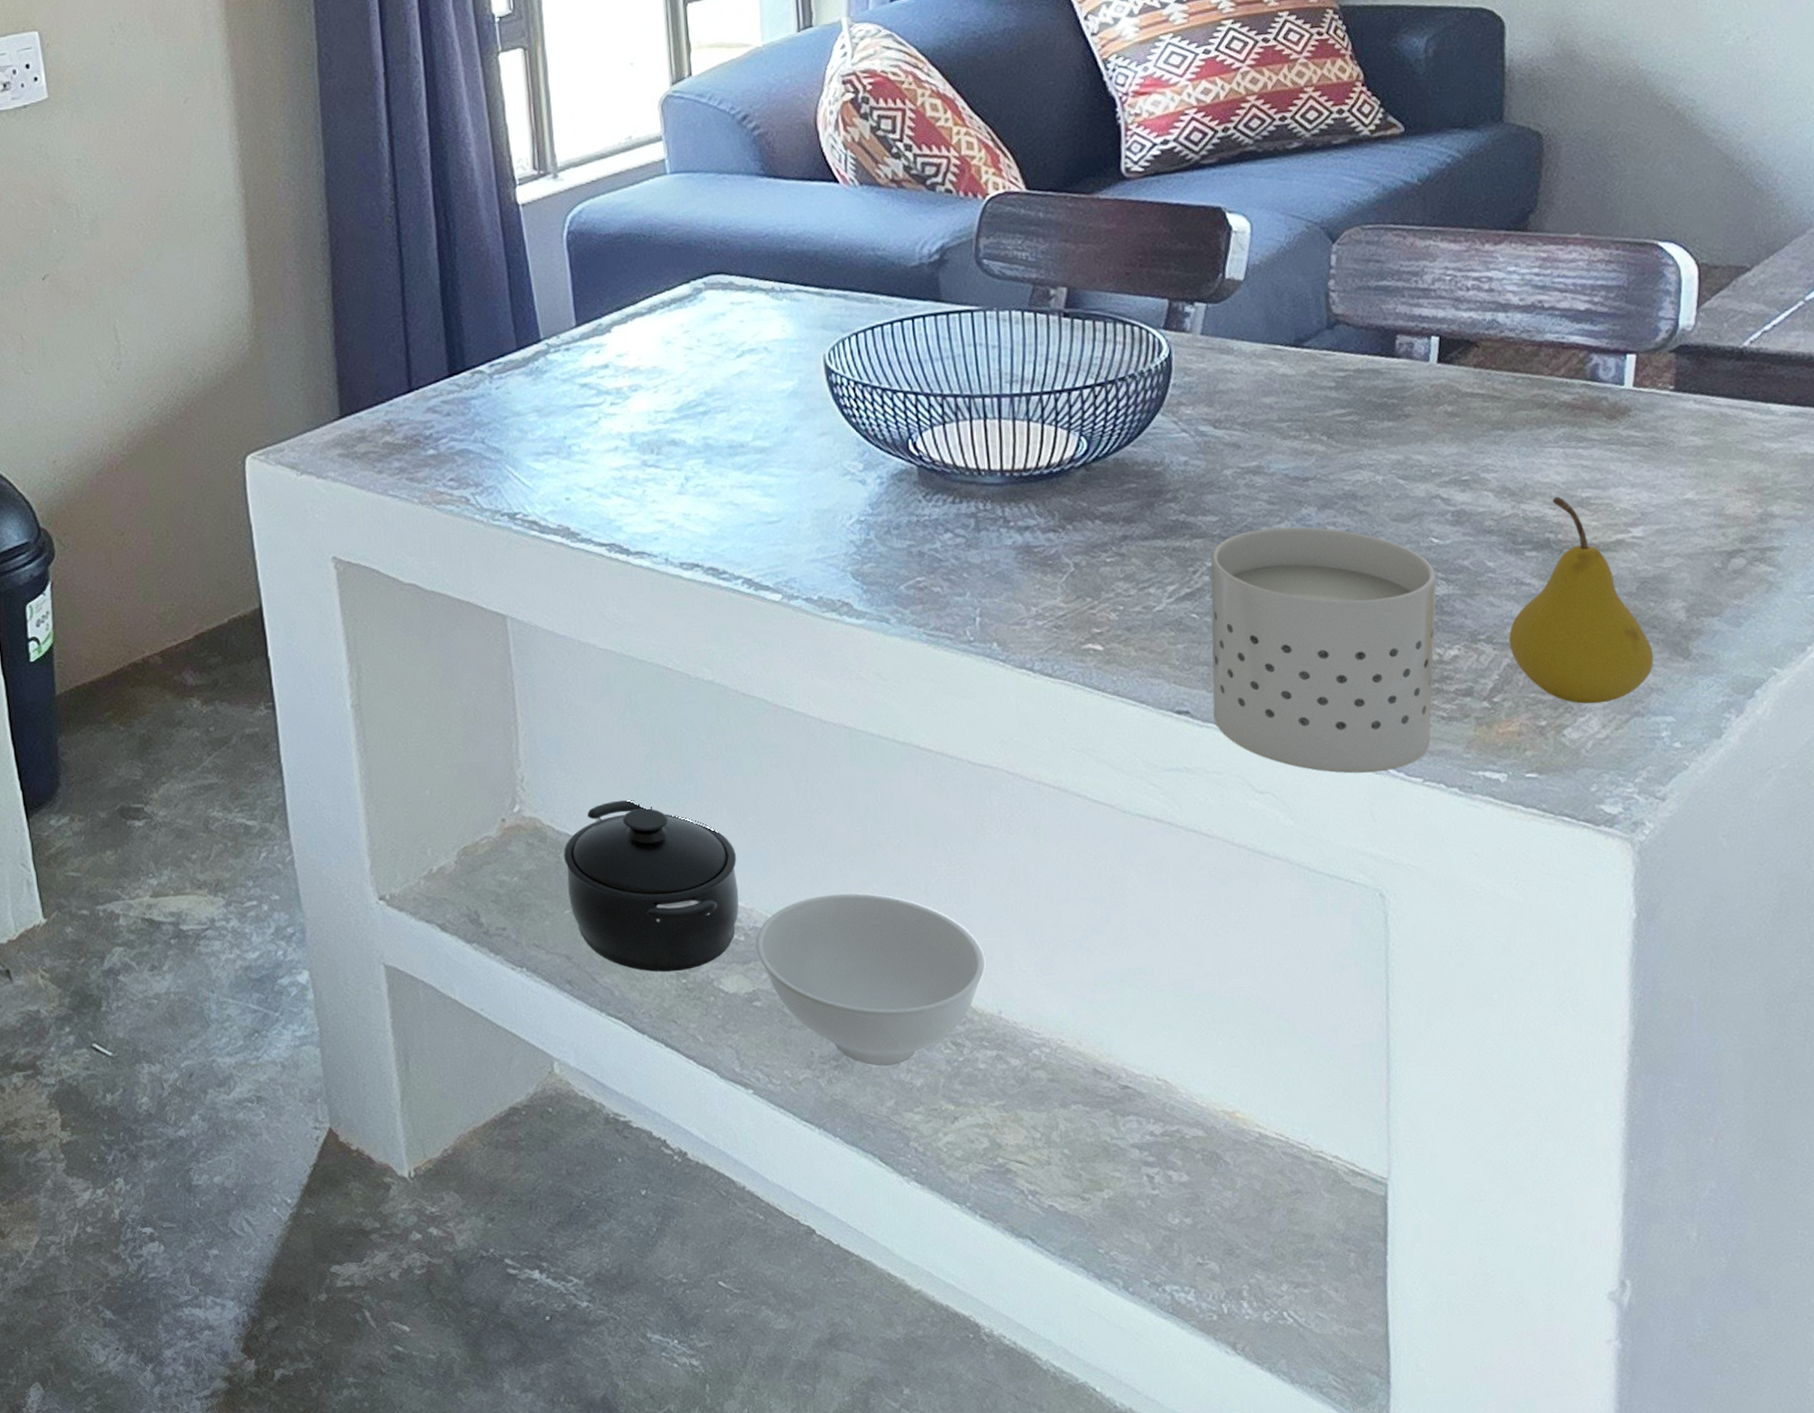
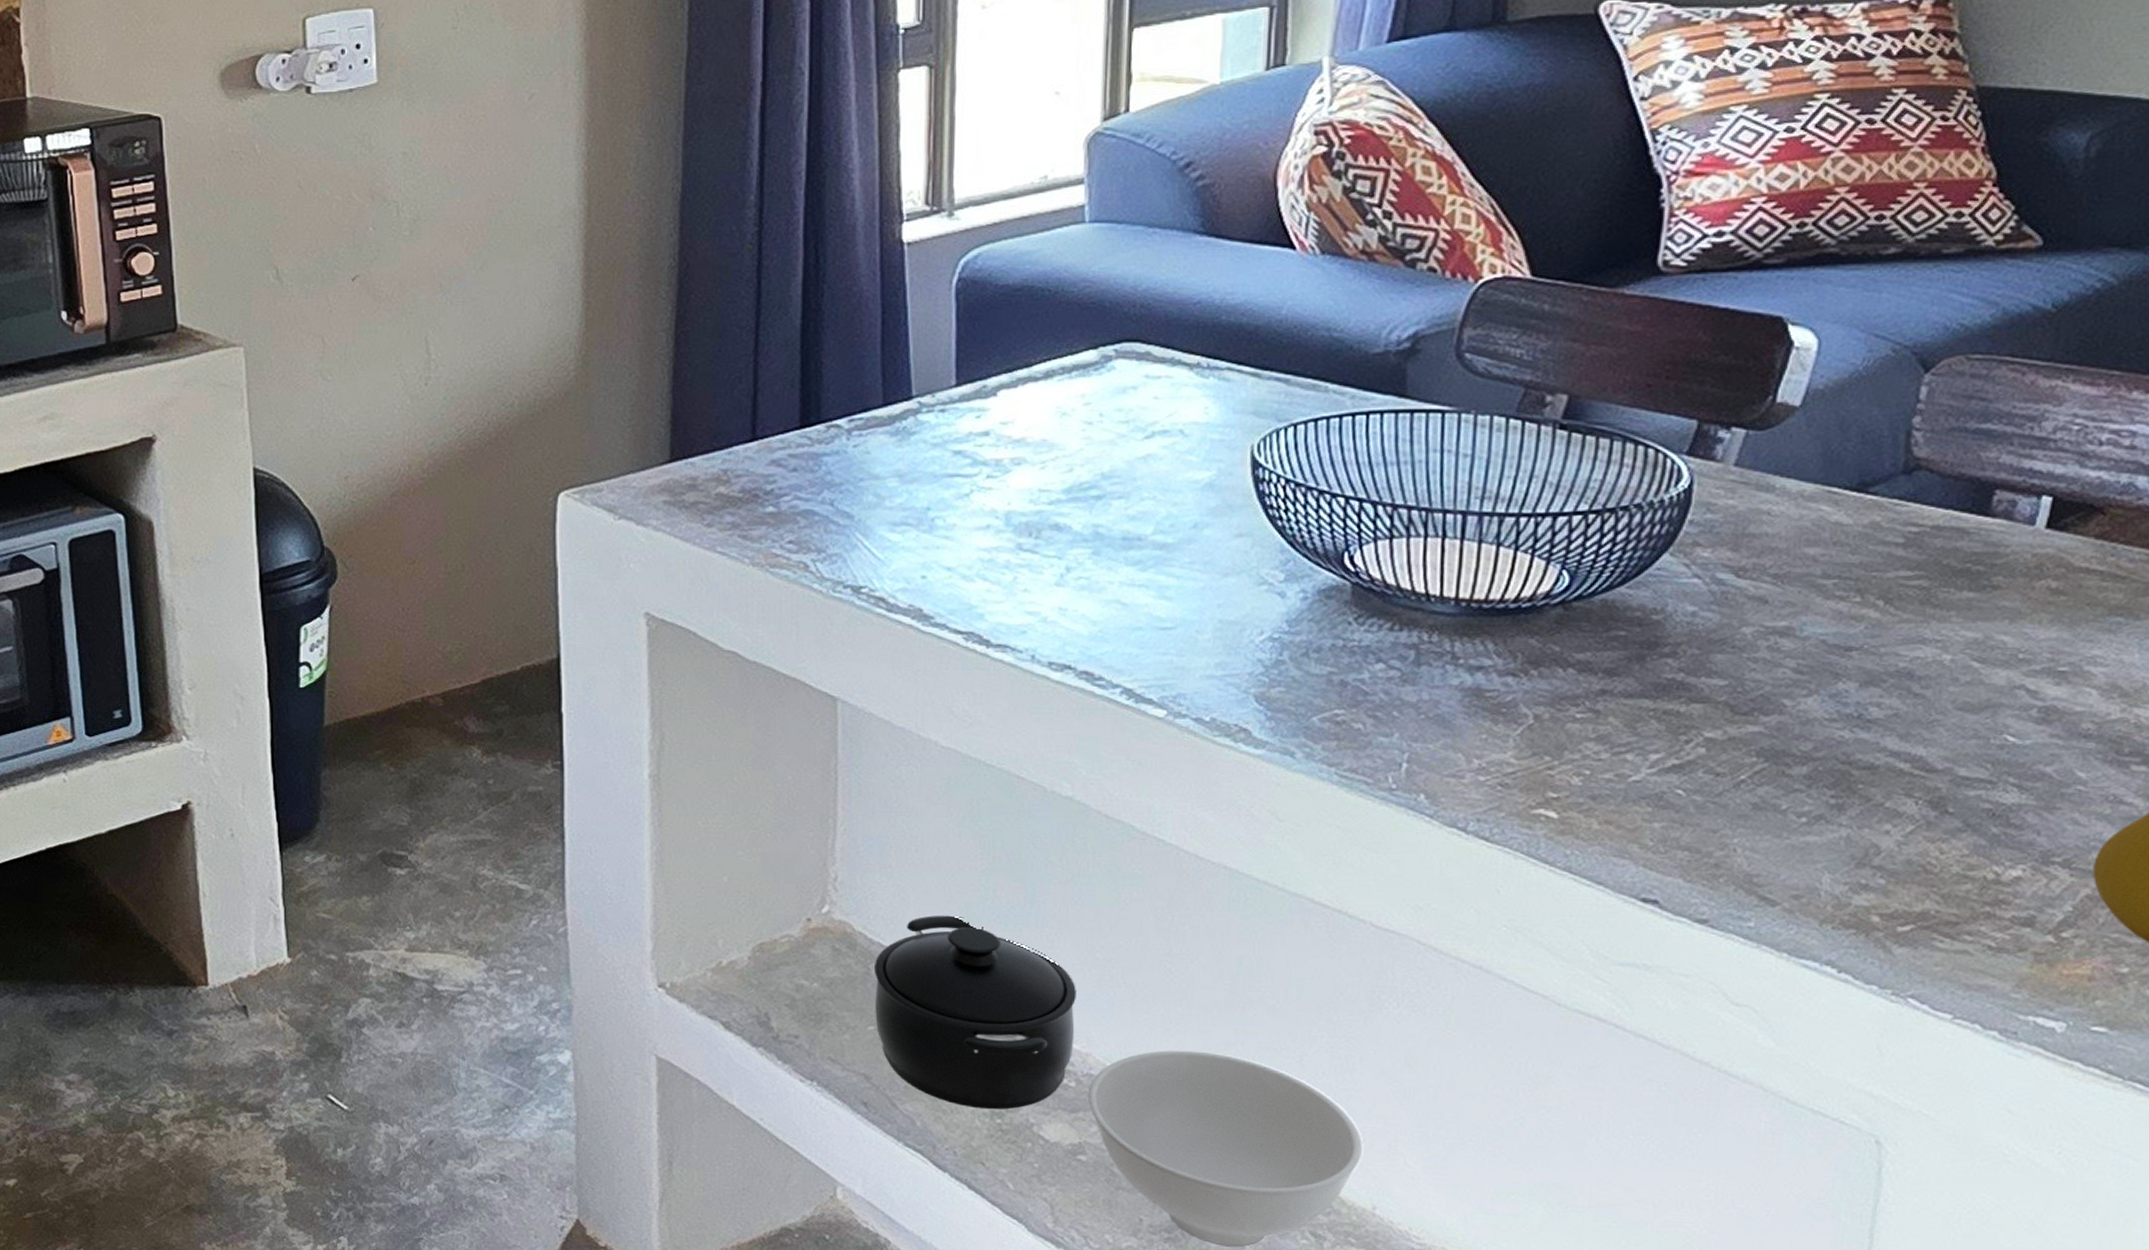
mug: present [1210,526,1437,774] -> none [1688,701,2007,1001]

